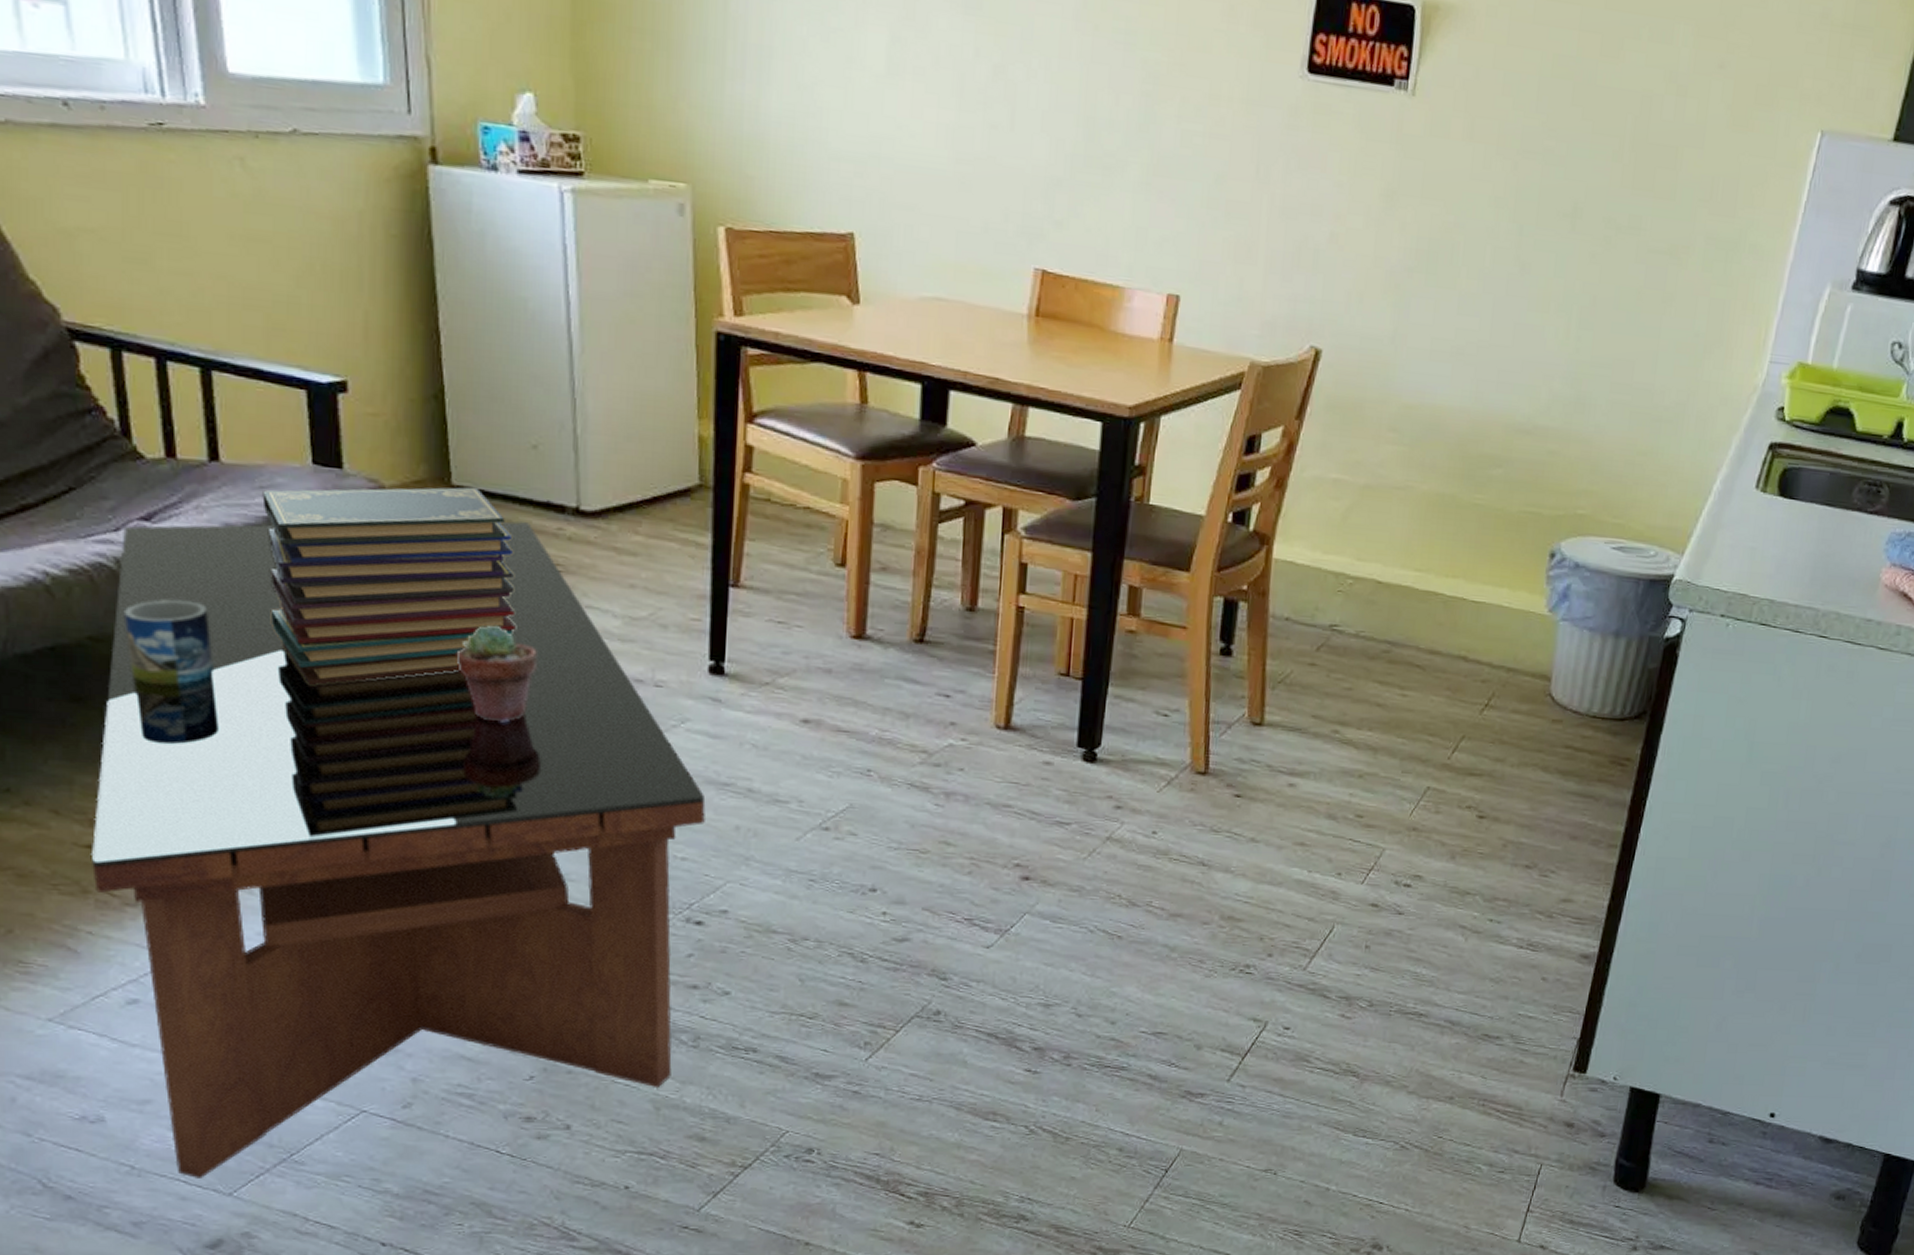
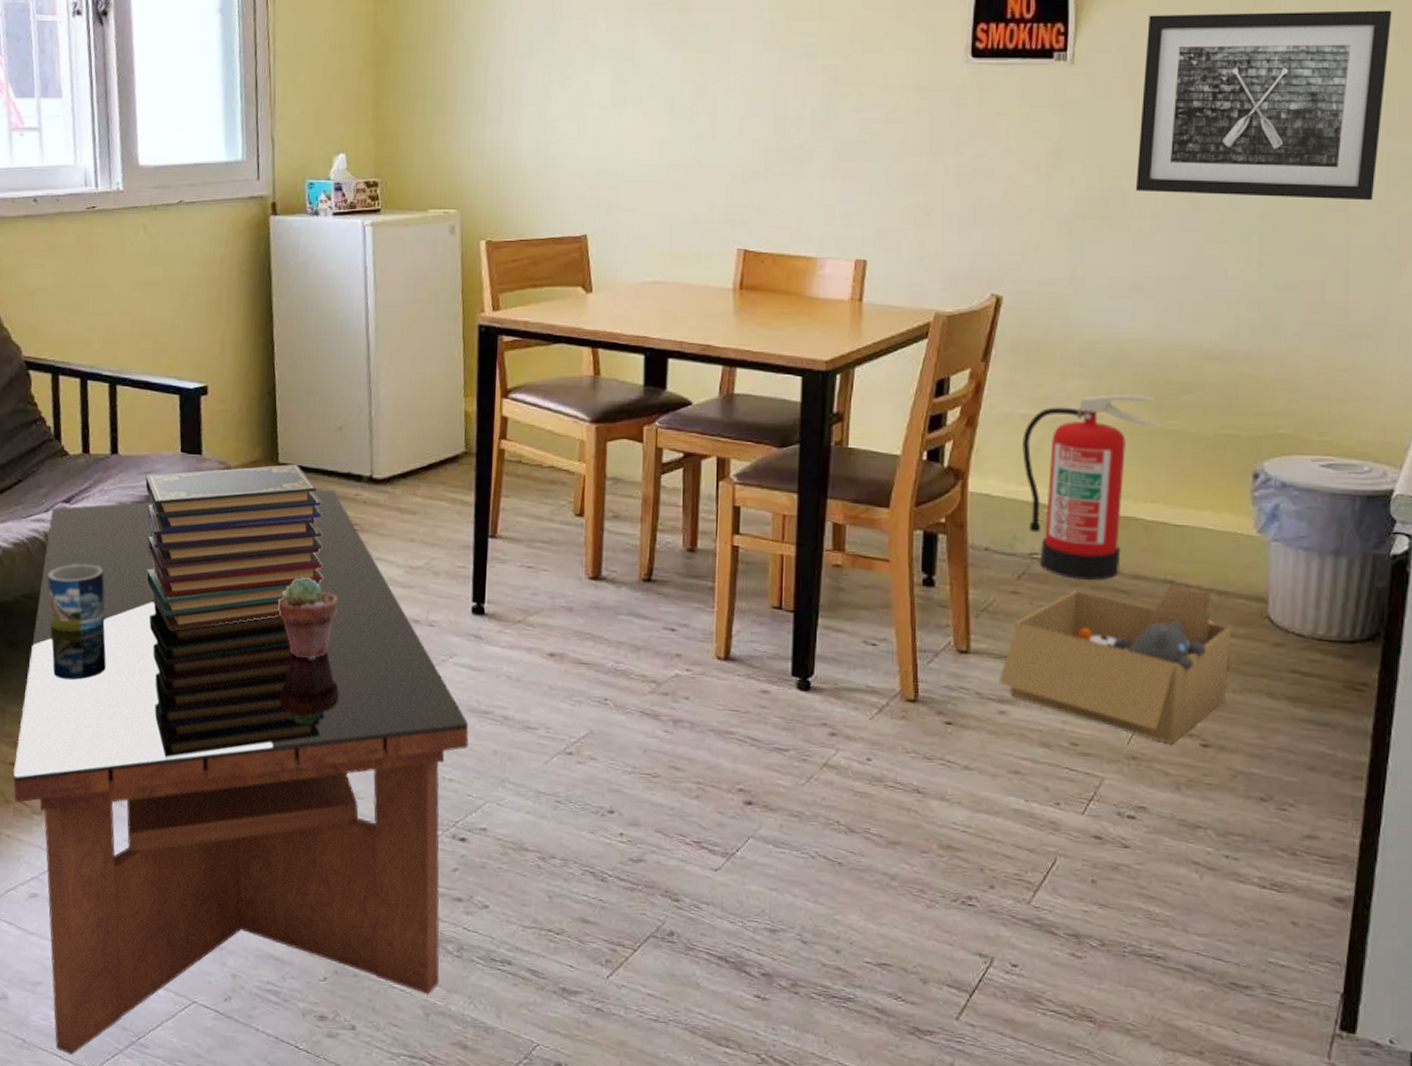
cardboard box: none [1290,660,1516,815] -> present [999,584,1232,743]
fire extinguisher: none [1330,463,1469,655] -> present [1022,393,1162,581]
wall art: none [1465,50,1728,282] -> present [1135,10,1392,201]

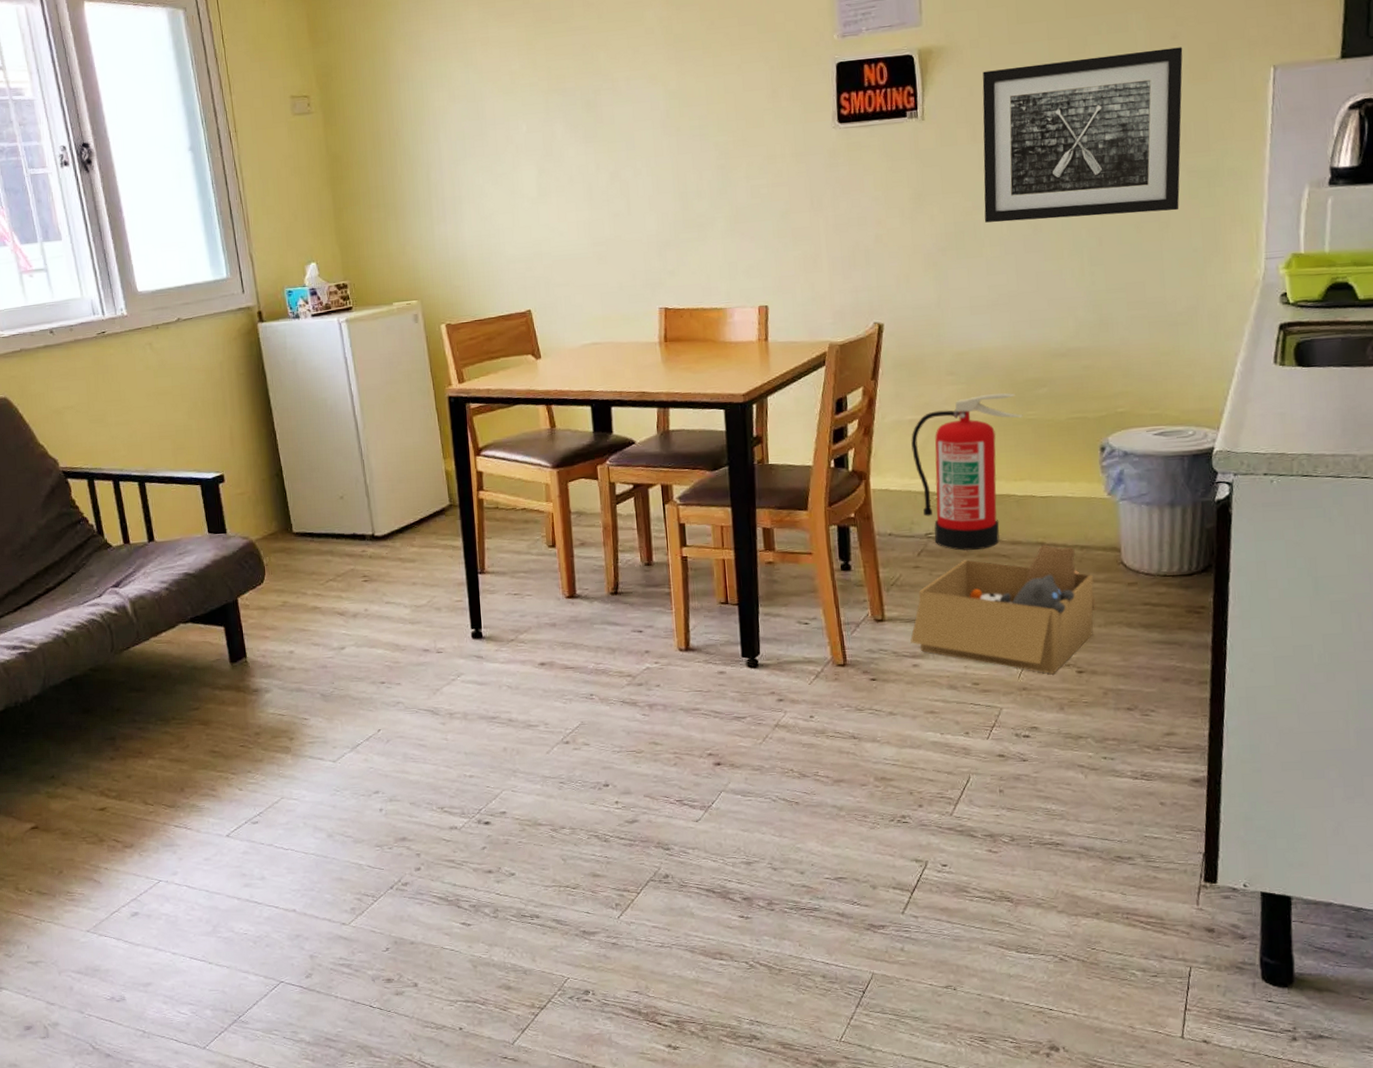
coffee table: present [13,489,470,1055] -> none [102,549,483,1037]
mug: present [47,564,106,632] -> none [108,636,163,695]
book stack: present [145,464,323,631] -> none [181,531,345,683]
potted succulent: present [277,577,338,659] -> none [307,624,359,693]

